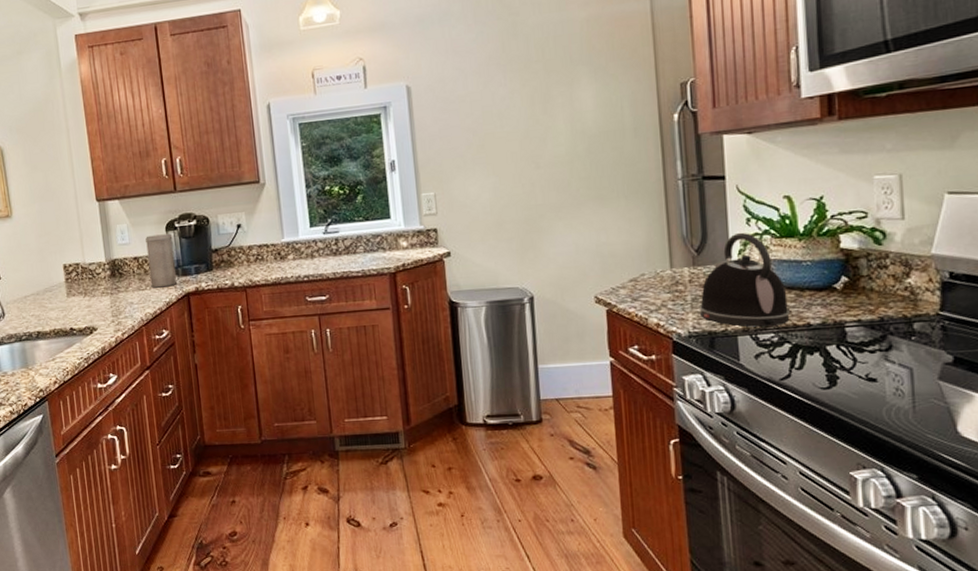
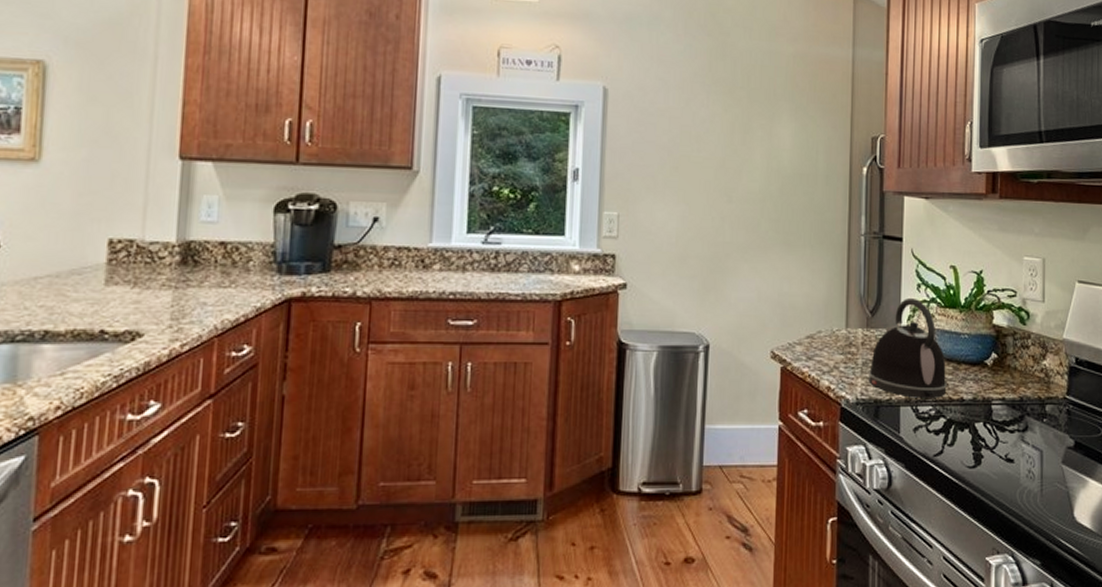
canister: present [145,234,178,288] -> none [238,215,281,287]

